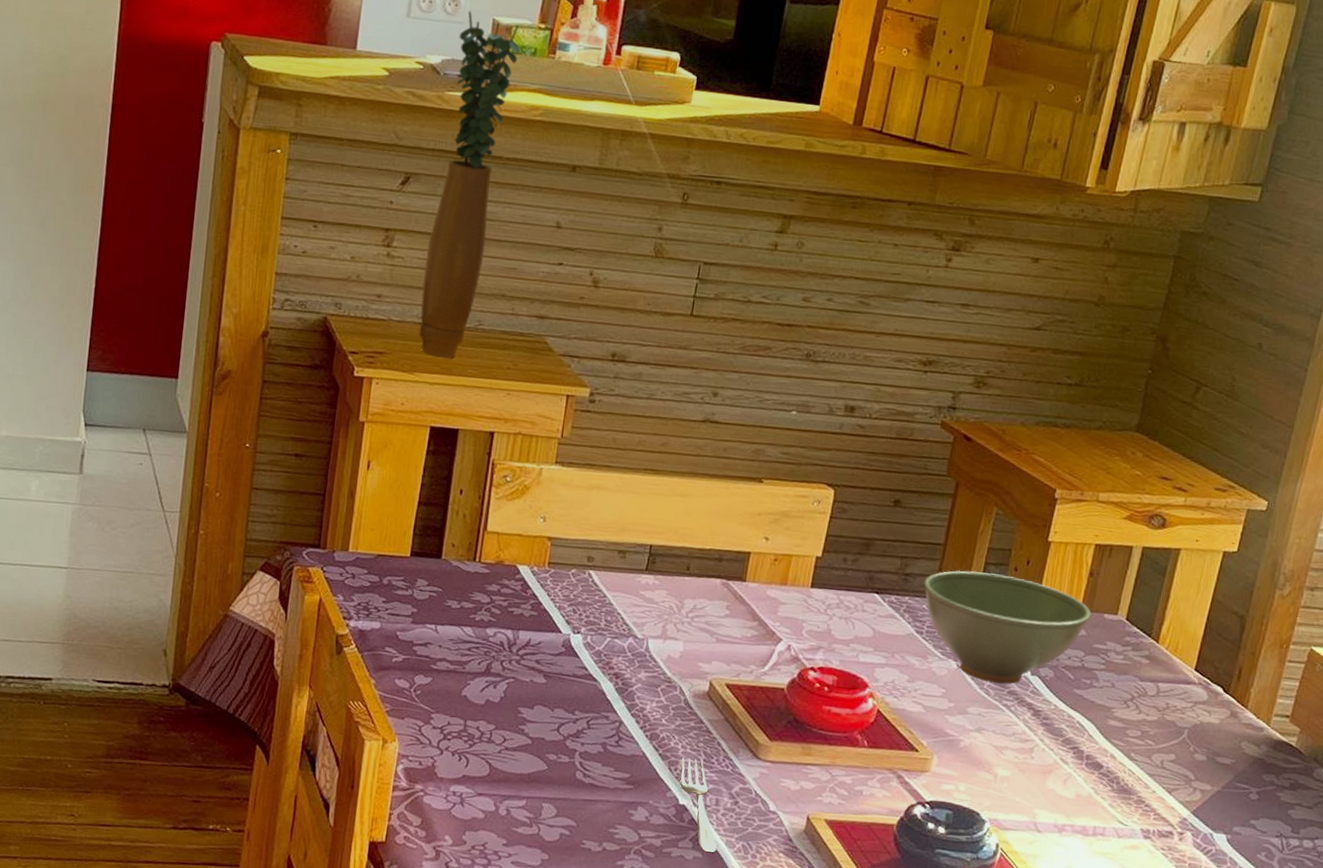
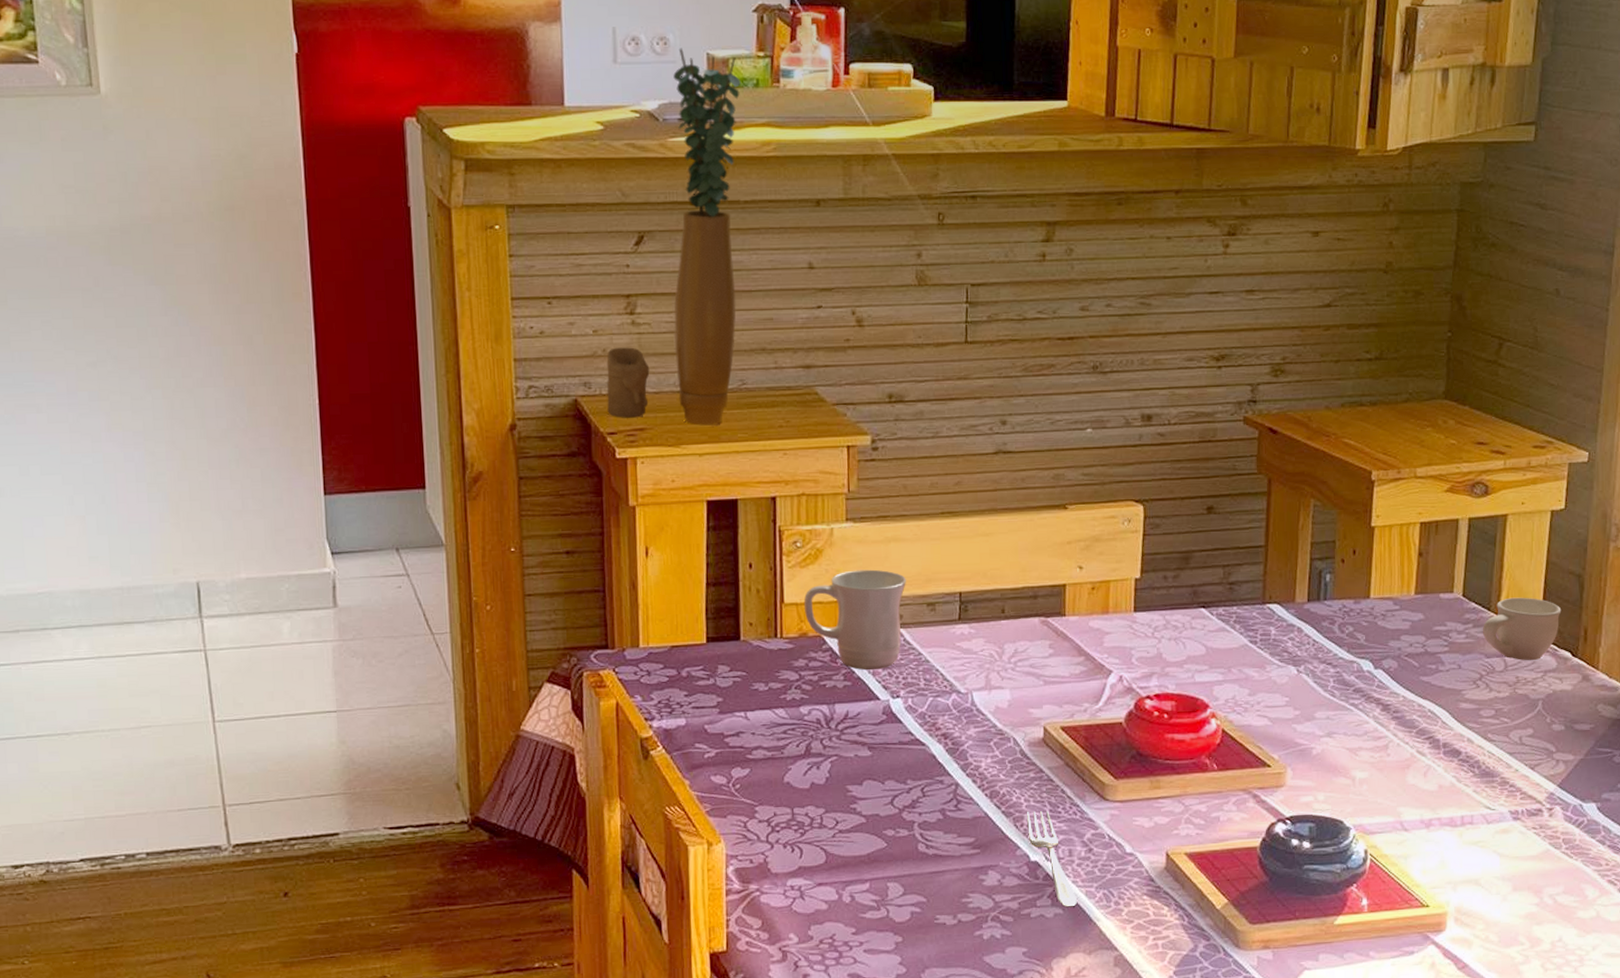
candle: none [352,275,397,342] -> present [606,347,650,418]
mug: none [504,510,604,606] -> present [803,569,907,671]
bowl: present [924,570,1091,685] -> none [1250,568,1426,684]
cup: none [1139,627,1220,690] -> present [1482,597,1562,660]

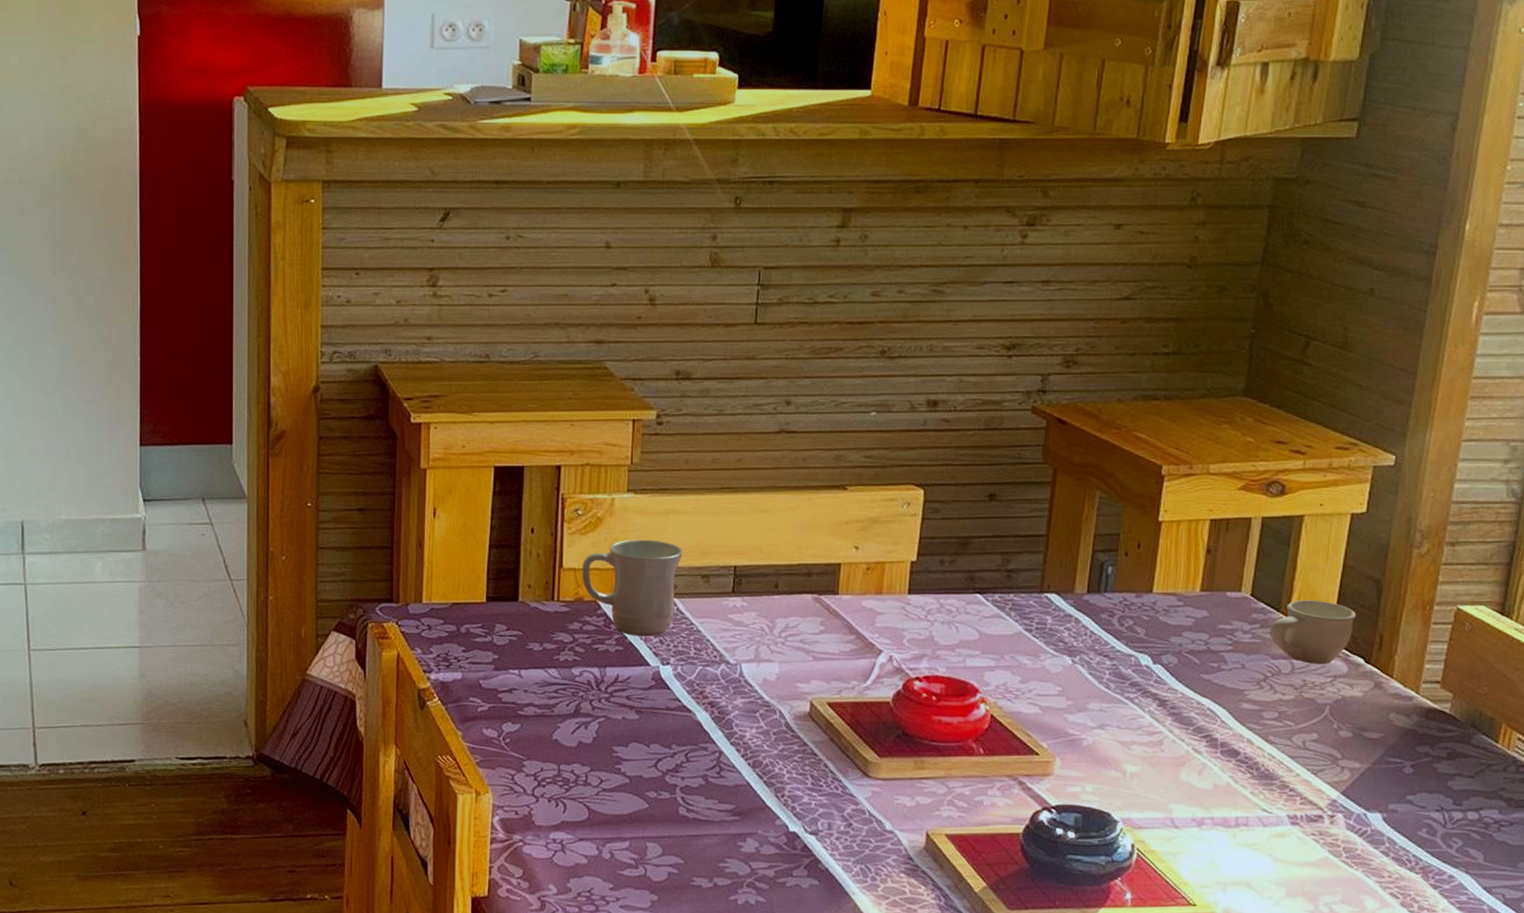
candle: present [606,347,650,418] -> none [405,318,448,385]
vase: present [673,48,741,427] -> none [472,34,551,396]
fork: present [1026,811,1077,908] -> none [787,782,833,879]

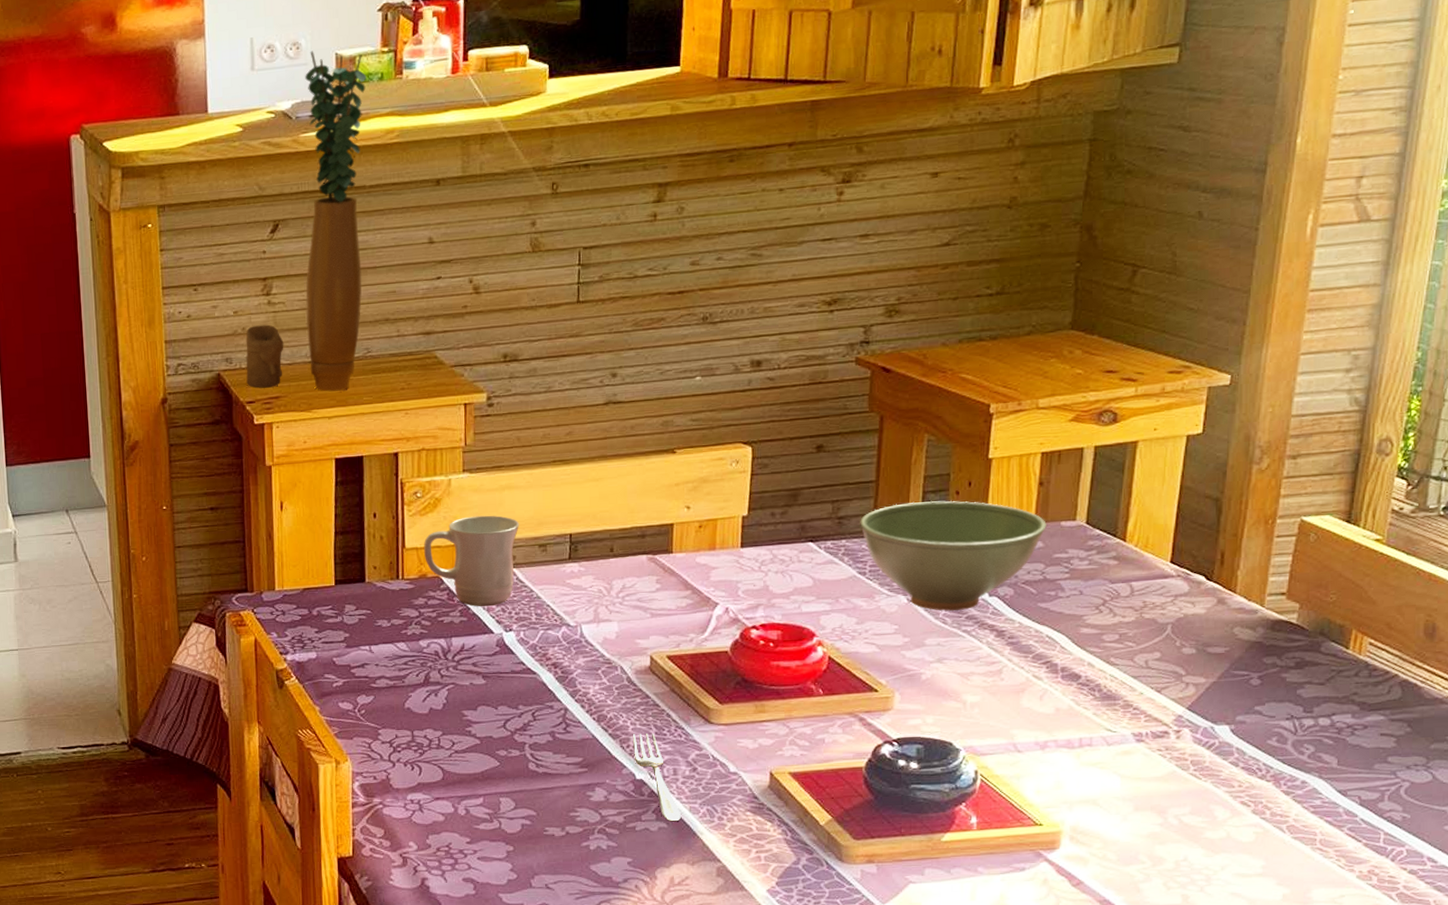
candle: none [405,318,448,385] -> present [245,324,284,389]
vase: none [472,34,551,396] -> present [305,50,367,392]
fork: none [787,782,833,879] -> present [632,733,681,822]
bowl: none [1028,561,1212,677] -> present [860,500,1047,612]
cup: present [1269,599,1356,664] -> none [1106,522,1196,585]

